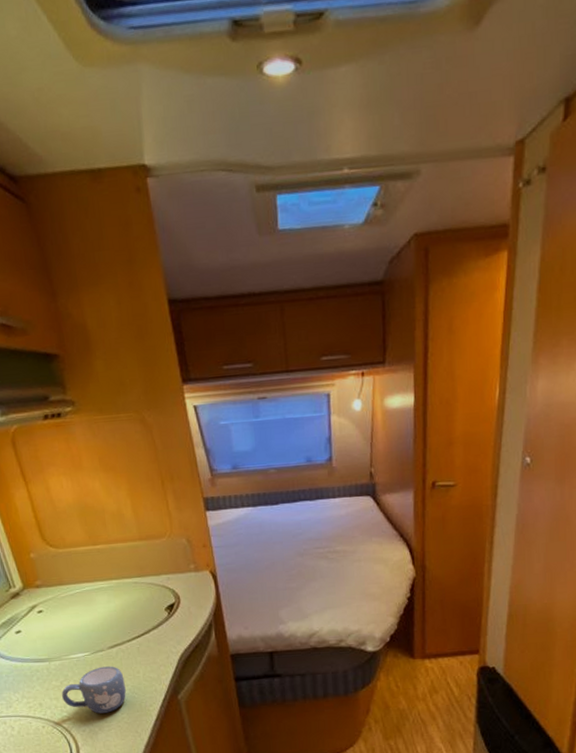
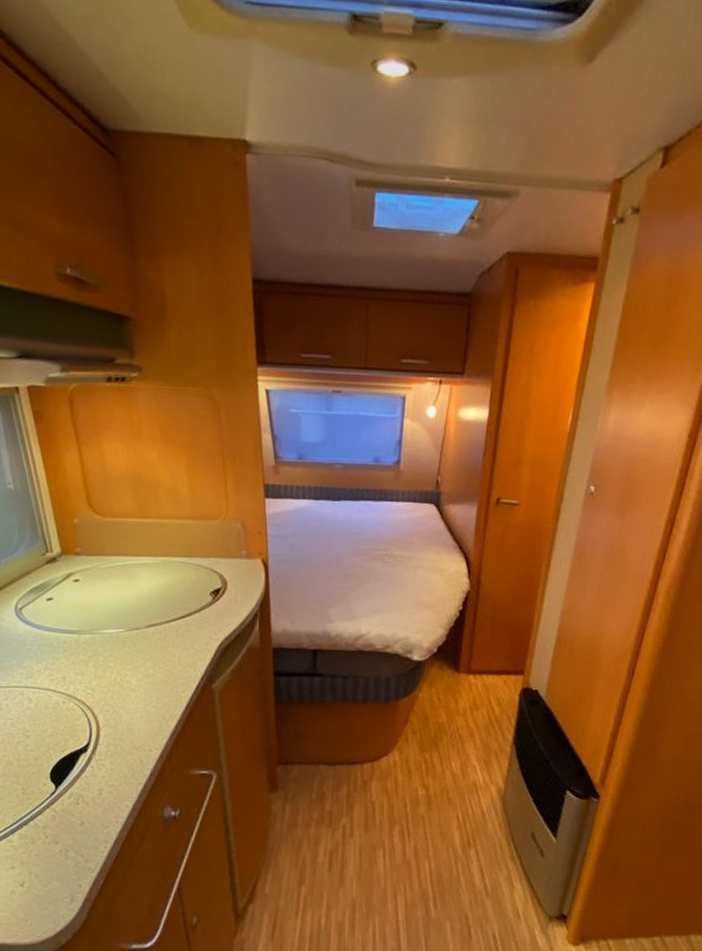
mug: present [62,666,126,714] -> none [89,645,158,695]

